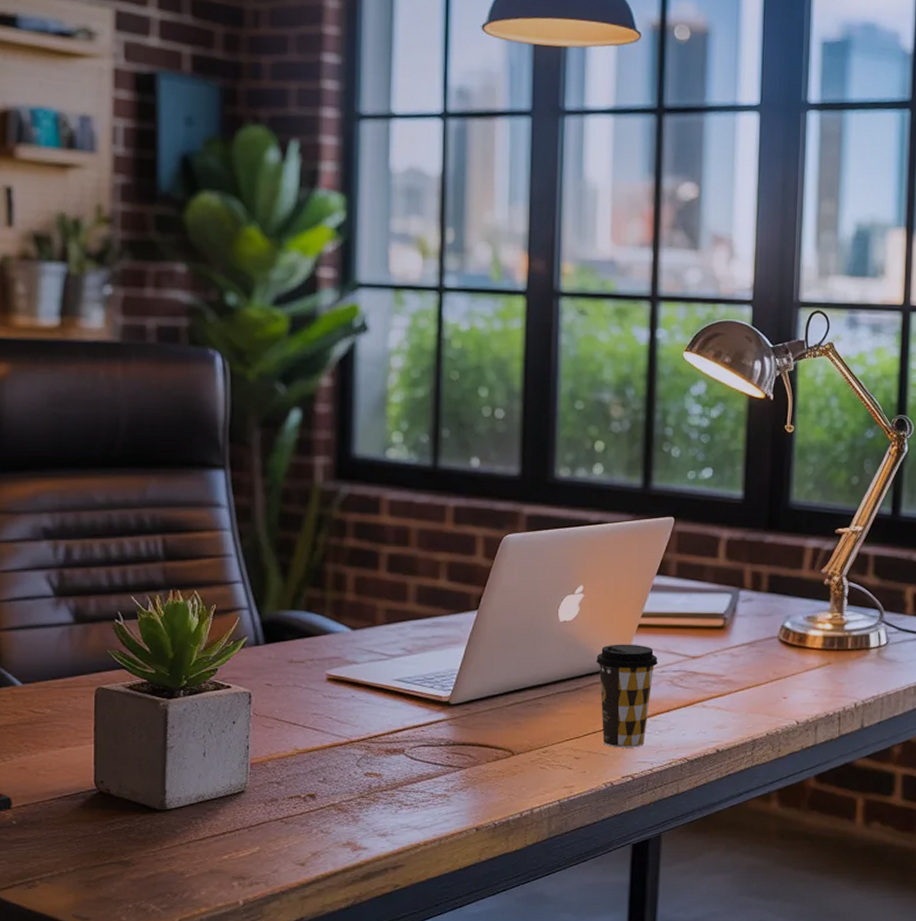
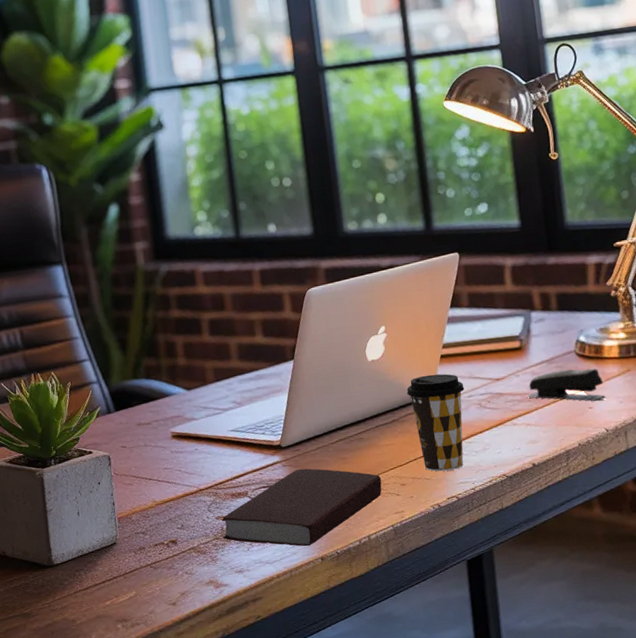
book: none [369,729,554,814] -> present [221,468,382,547]
stapler: none [723,655,802,691] -> present [528,368,606,401]

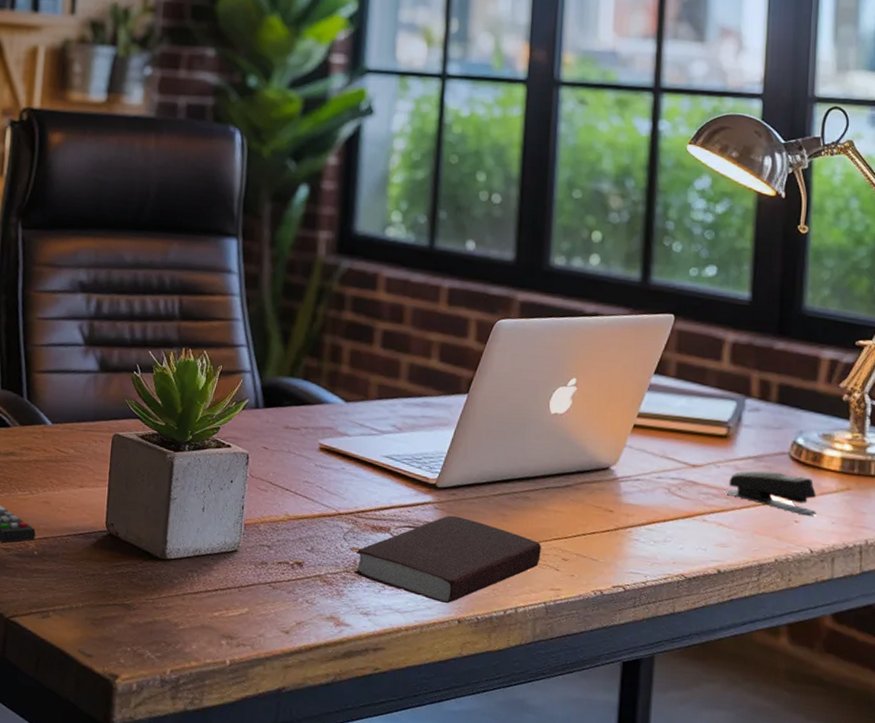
coffee cup: present [406,374,465,472] -> none [588,443,654,557]

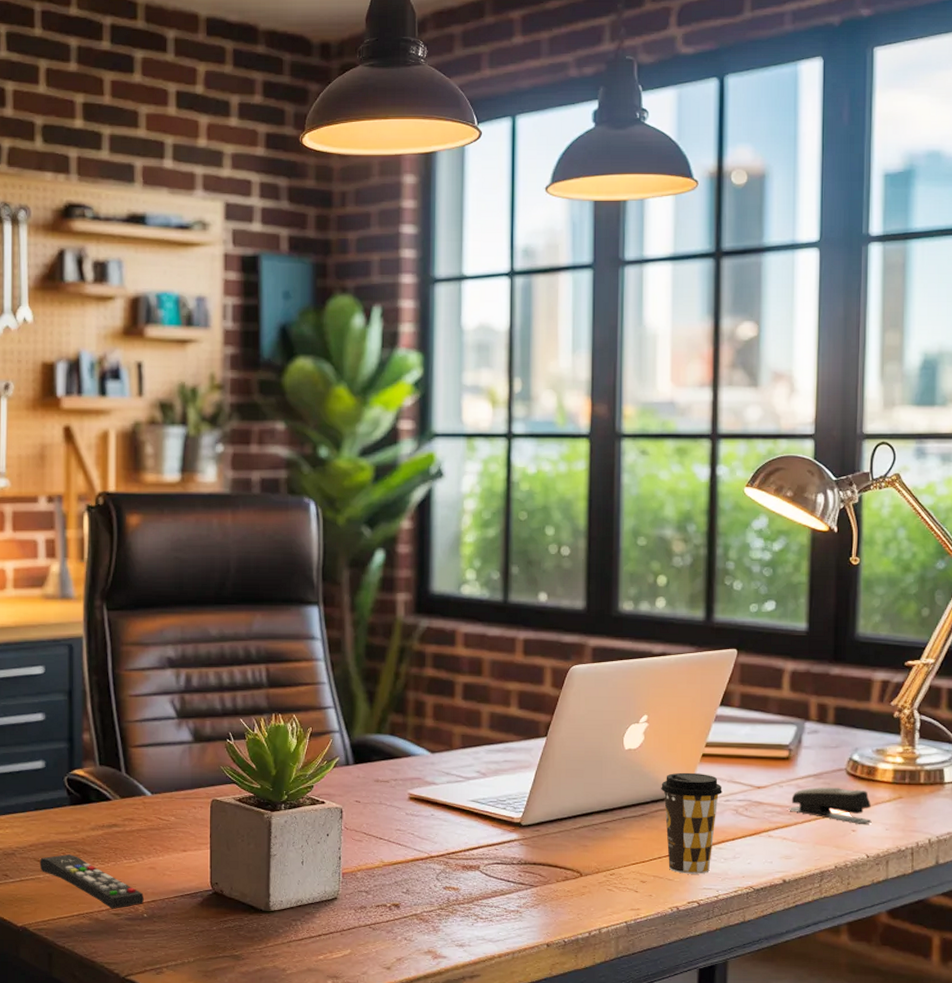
book: present [353,515,541,604] -> none [447,850,621,930]
coffee cup: none [588,443,654,557] -> present [661,772,722,874]

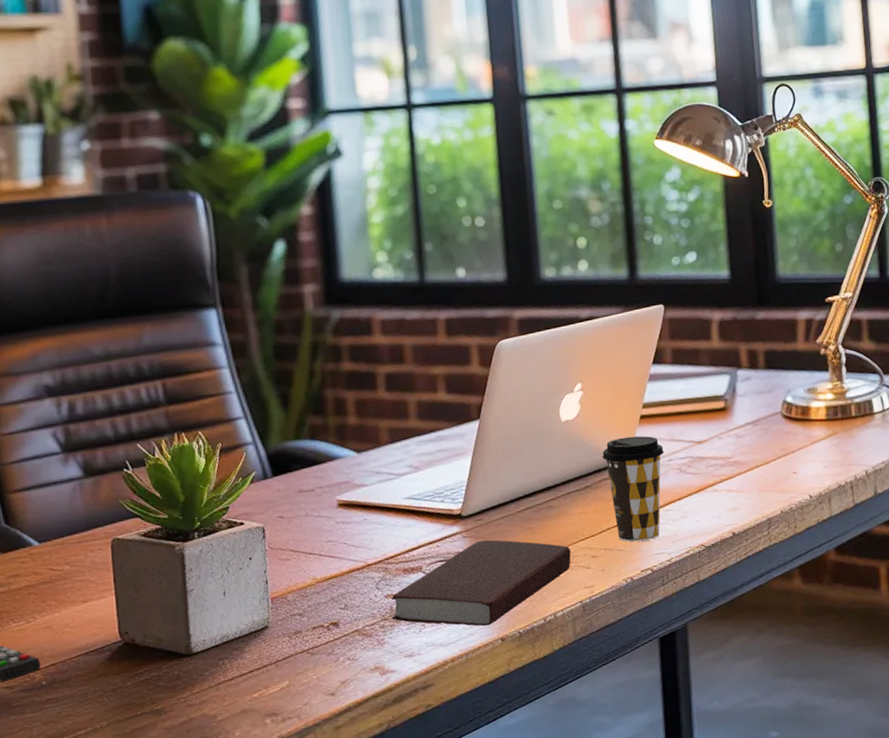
book: none [447,850,621,930] -> present [391,539,571,626]
stapler: present [789,787,872,824] -> none [730,431,811,466]

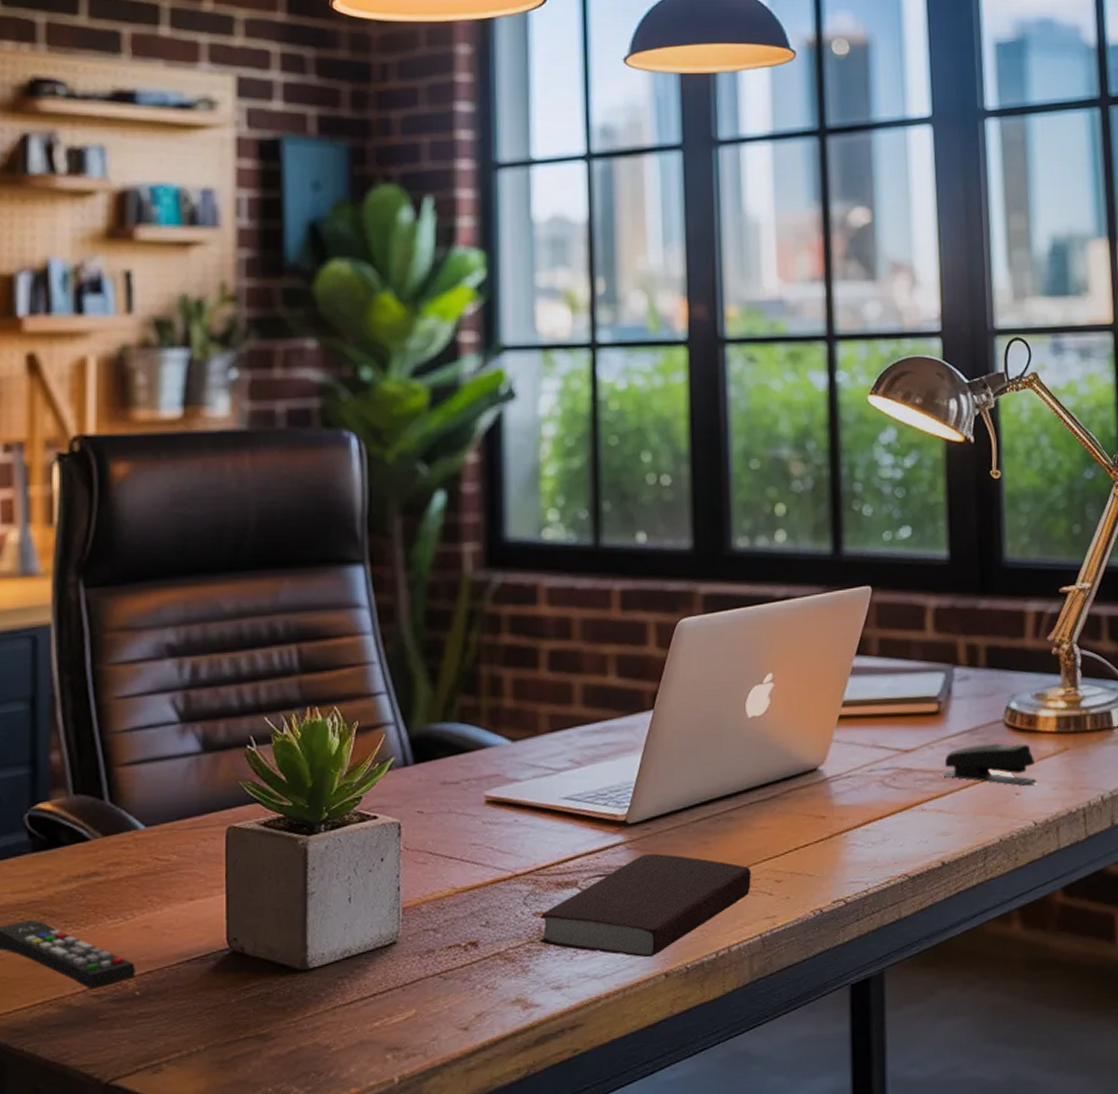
coffee cup: present [602,436,664,542] -> none [793,739,865,867]
stapler: none [730,431,811,466] -> present [942,743,1037,786]

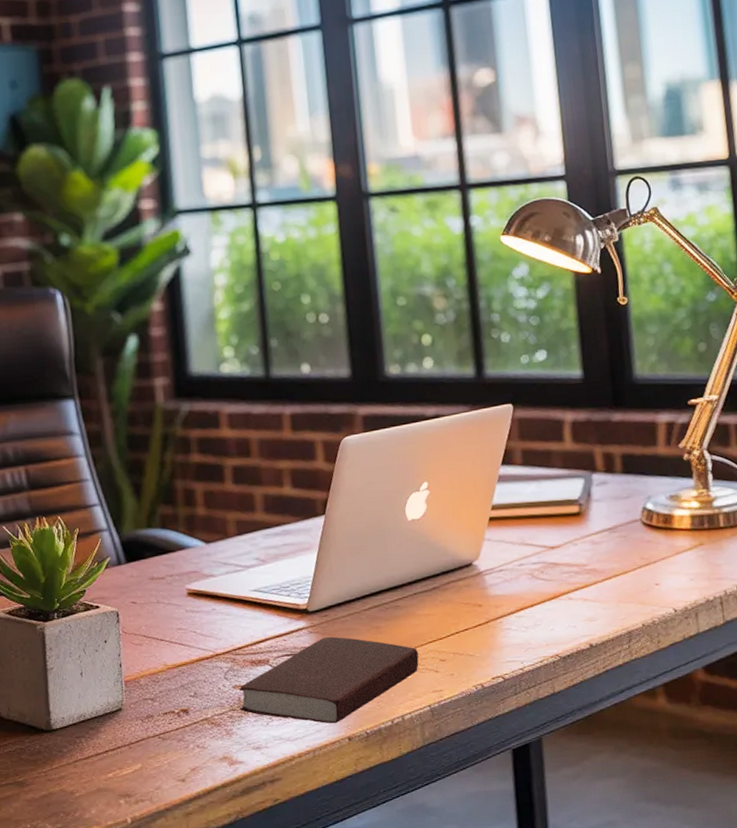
stapler: present [942,743,1037,786] -> none [586,539,675,577]

